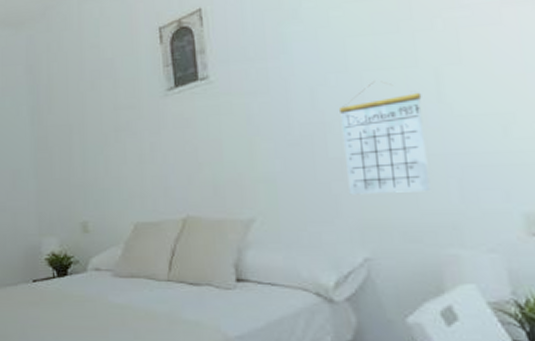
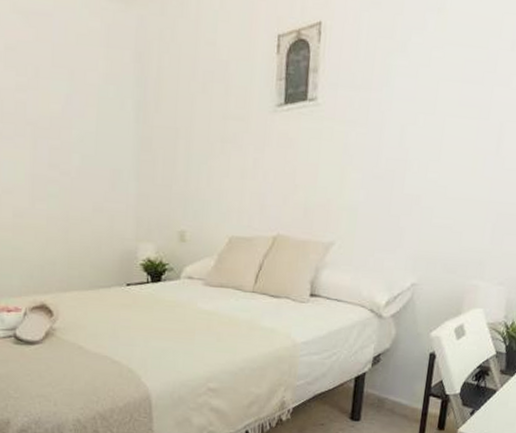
calendar: present [338,83,431,195] -> none [412,129,486,232]

